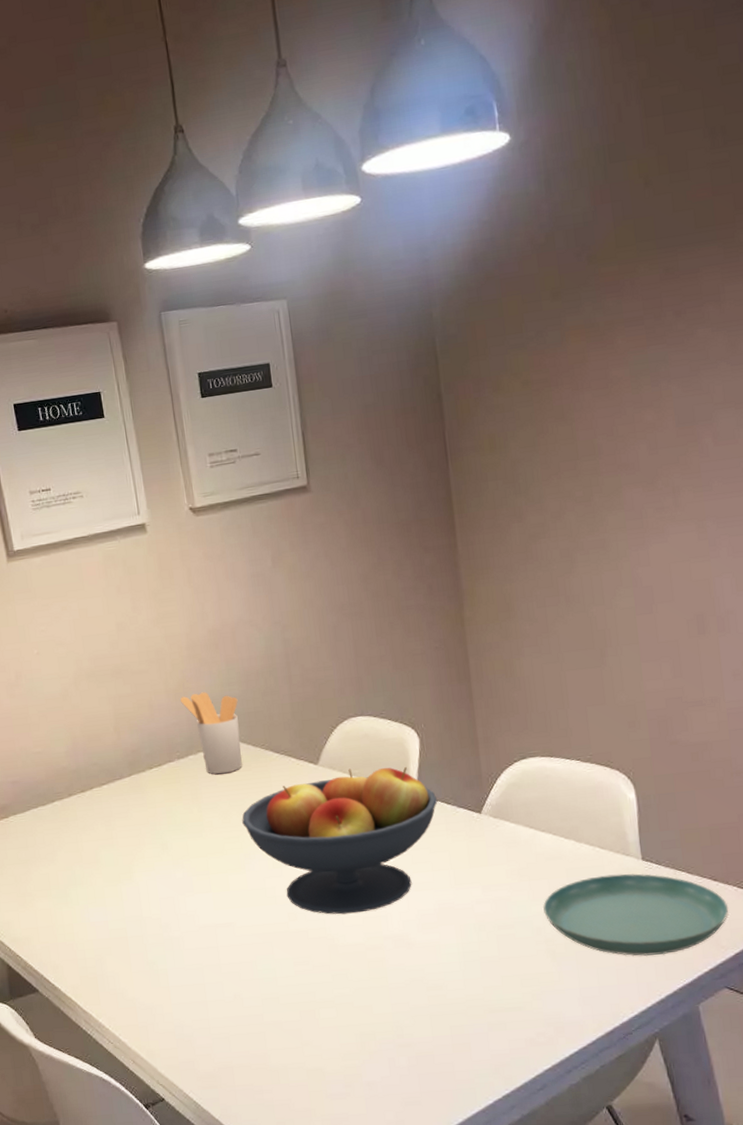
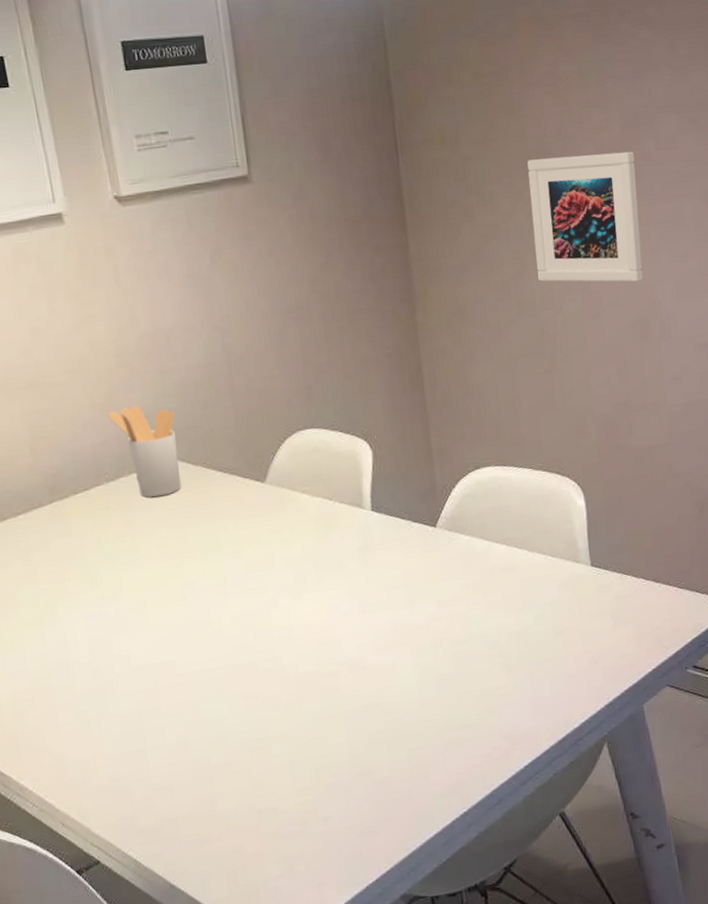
fruit bowl: present [242,767,438,915] -> none [182,482,392,643]
saucer: present [542,873,729,957] -> none [497,579,670,663]
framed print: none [577,448,700,578] -> present [527,151,644,282]

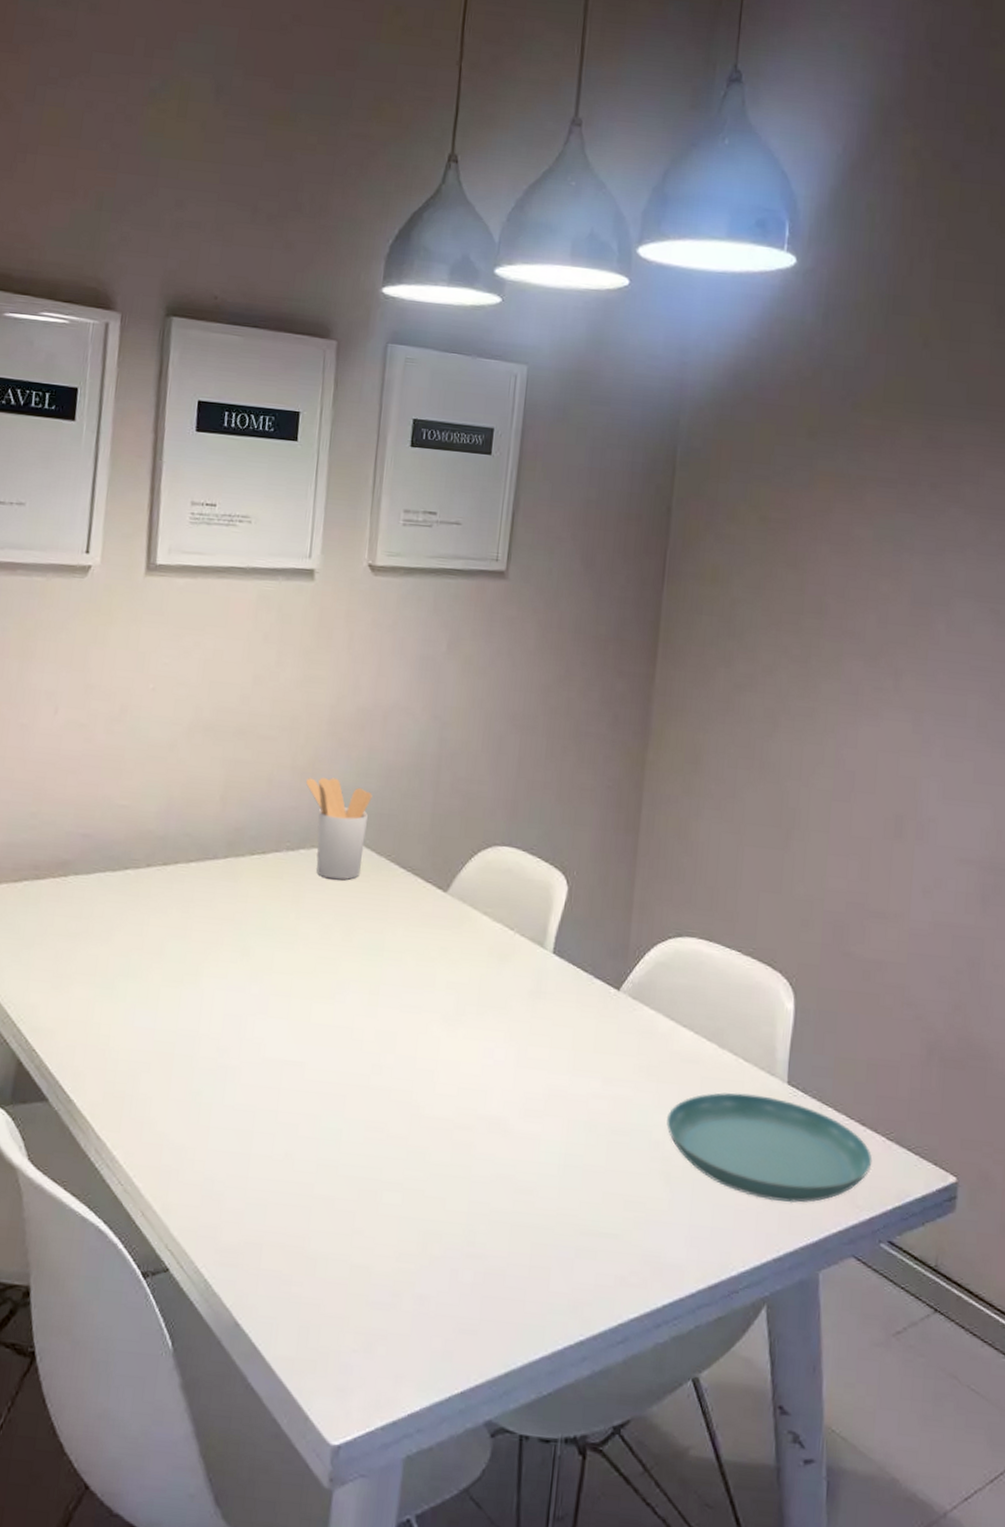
saucer: none [497,579,670,663] -> present [666,1092,873,1203]
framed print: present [527,151,644,282] -> none [788,616,920,772]

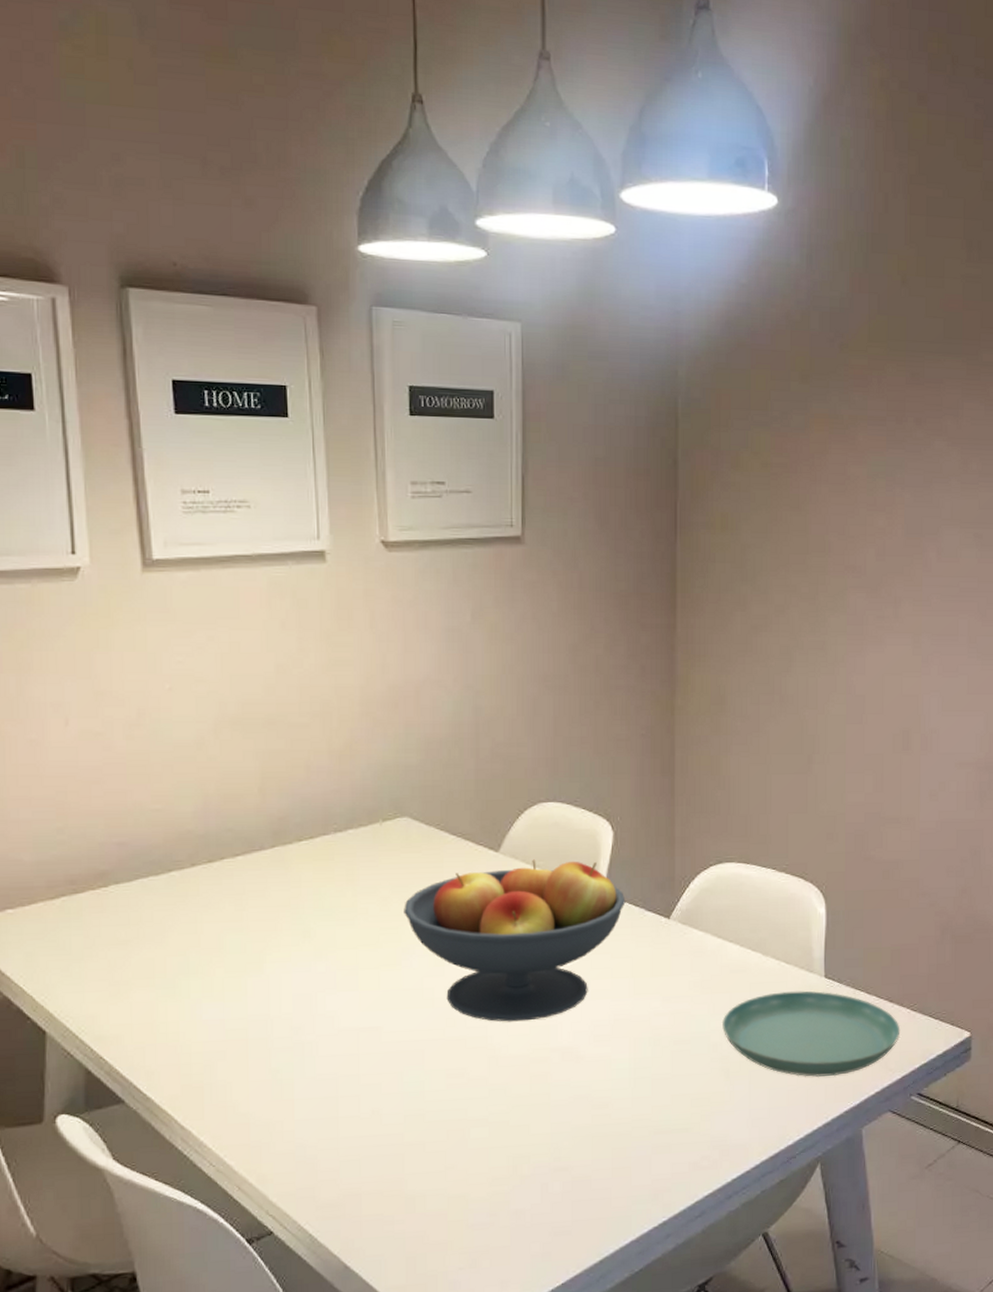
utensil holder: present [306,777,373,880] -> none [345,757,414,854]
fruit bowl: none [344,905,574,1081] -> present [404,859,626,1022]

